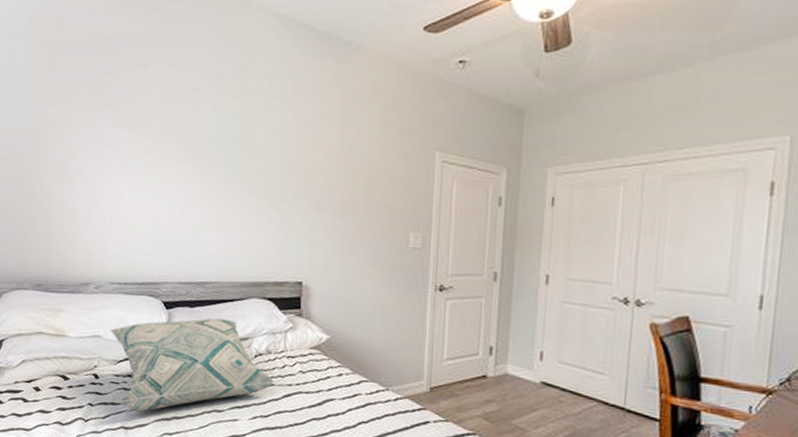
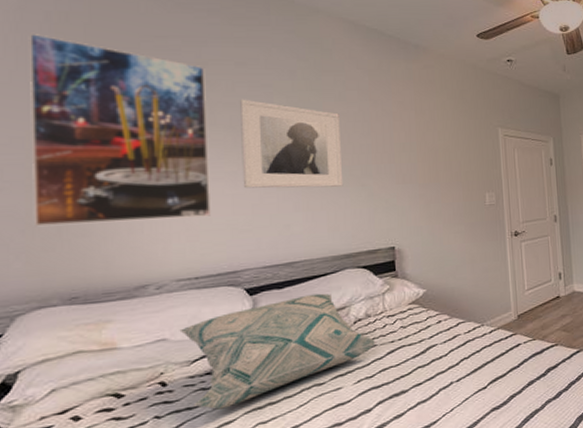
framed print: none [15,37,144,225] -> present [28,32,212,227]
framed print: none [167,105,260,207] -> present [240,99,344,189]

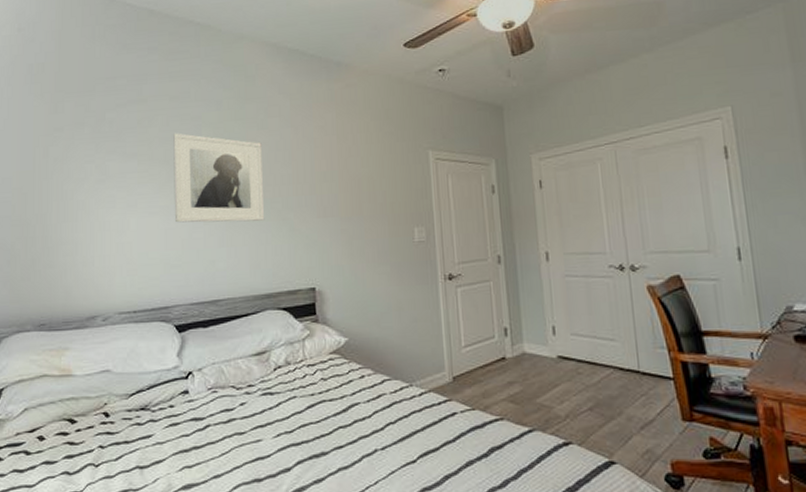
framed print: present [28,32,212,227] -> none [16,84,148,258]
decorative pillow: present [179,293,377,410] -> none [120,335,297,447]

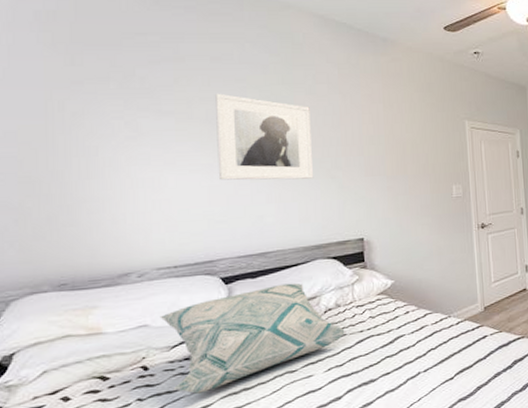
decorative pillow: none [120,335,297,447] -> present [160,283,347,394]

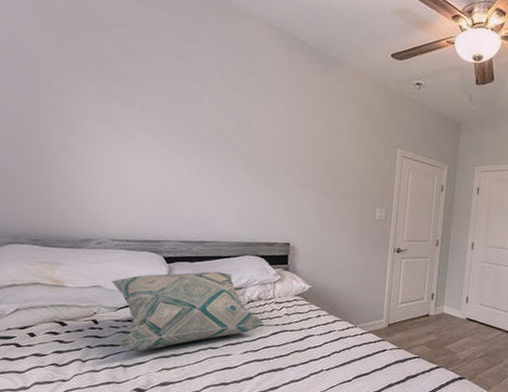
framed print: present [215,93,314,180] -> none [171,90,257,182]

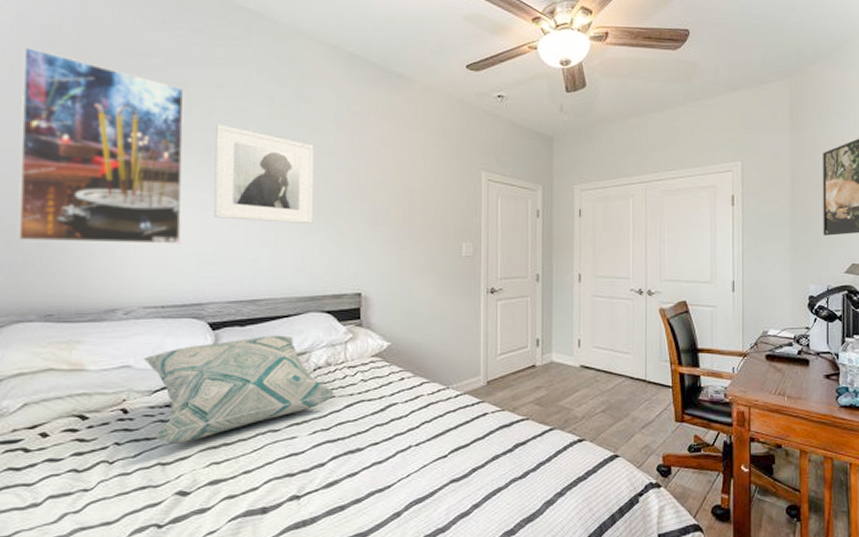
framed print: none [12,10,151,190] -> present [18,46,185,244]
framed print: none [171,90,257,182] -> present [213,124,314,224]

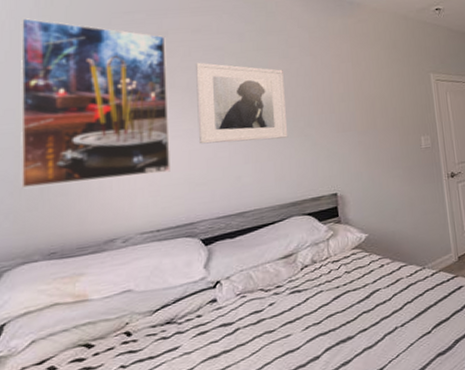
decorative pillow: present [143,335,336,444] -> none [143,241,323,359]

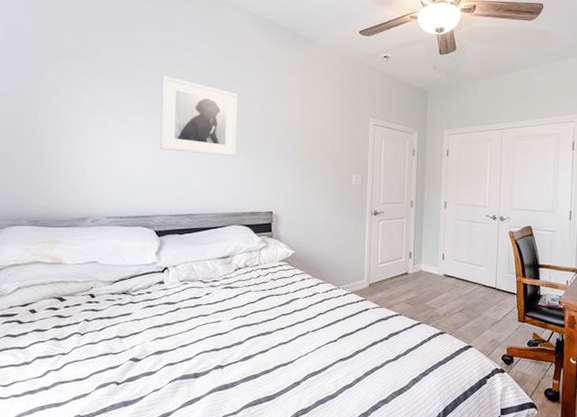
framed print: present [20,17,172,189] -> none [12,11,138,169]

